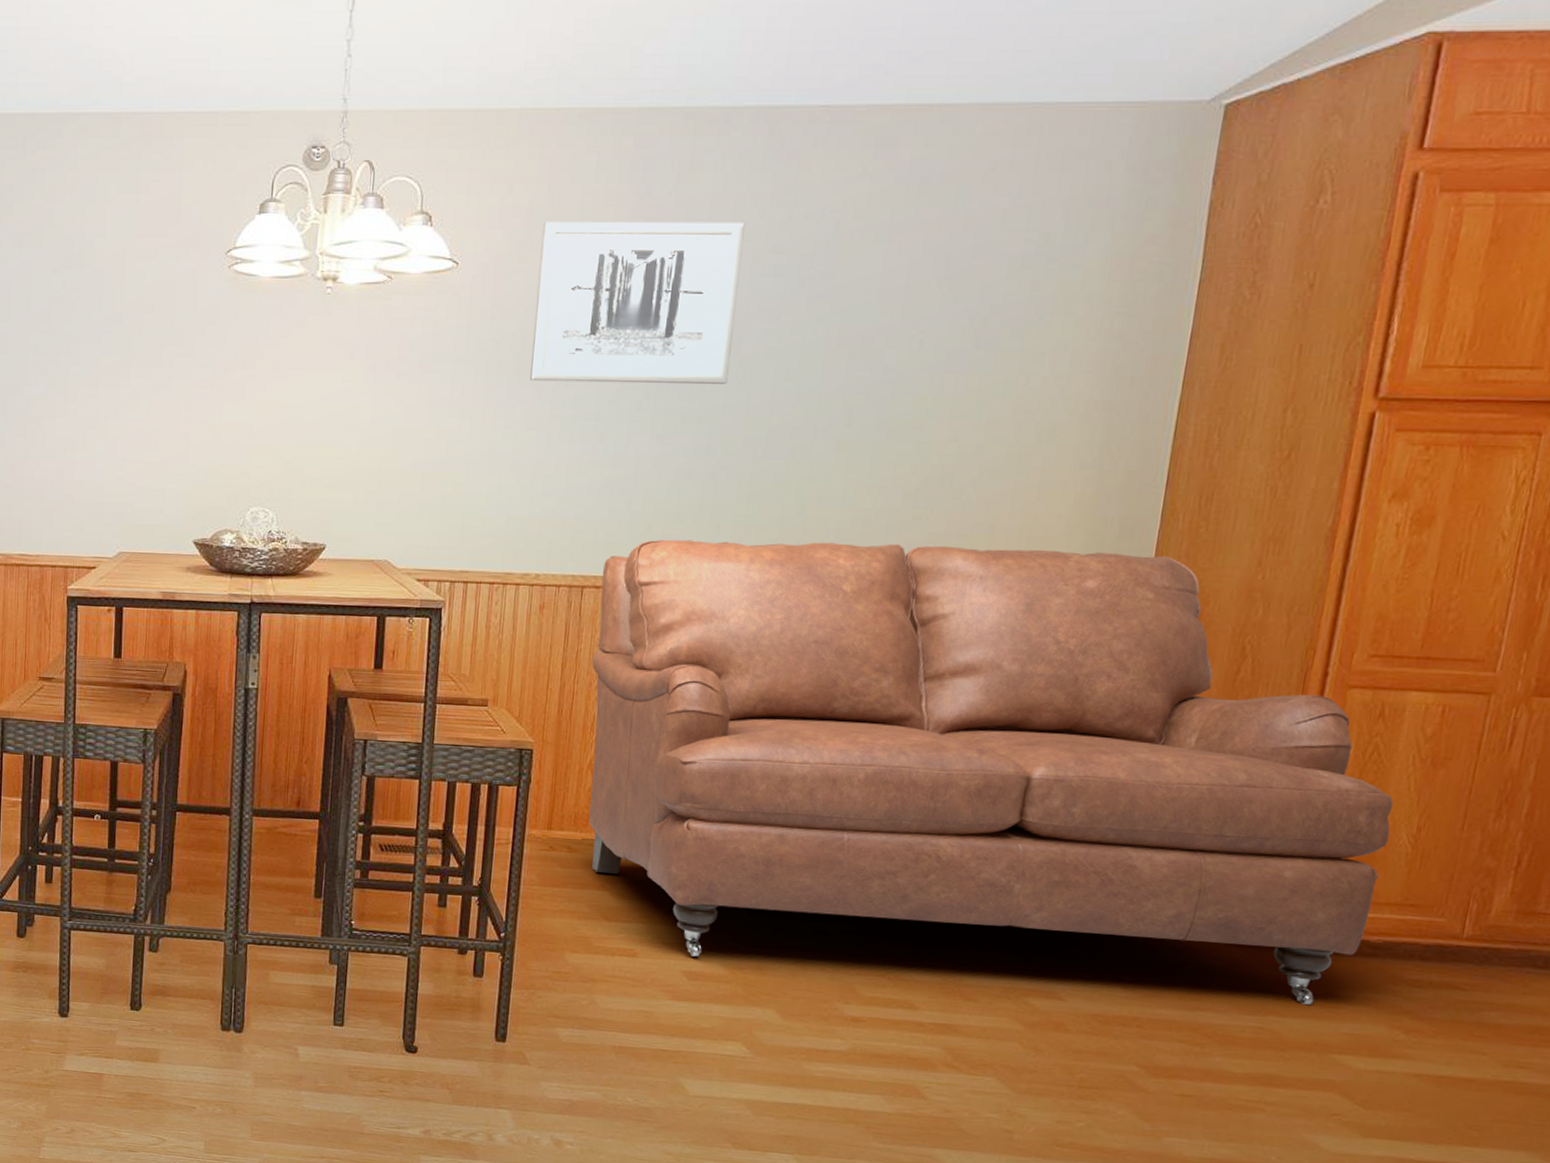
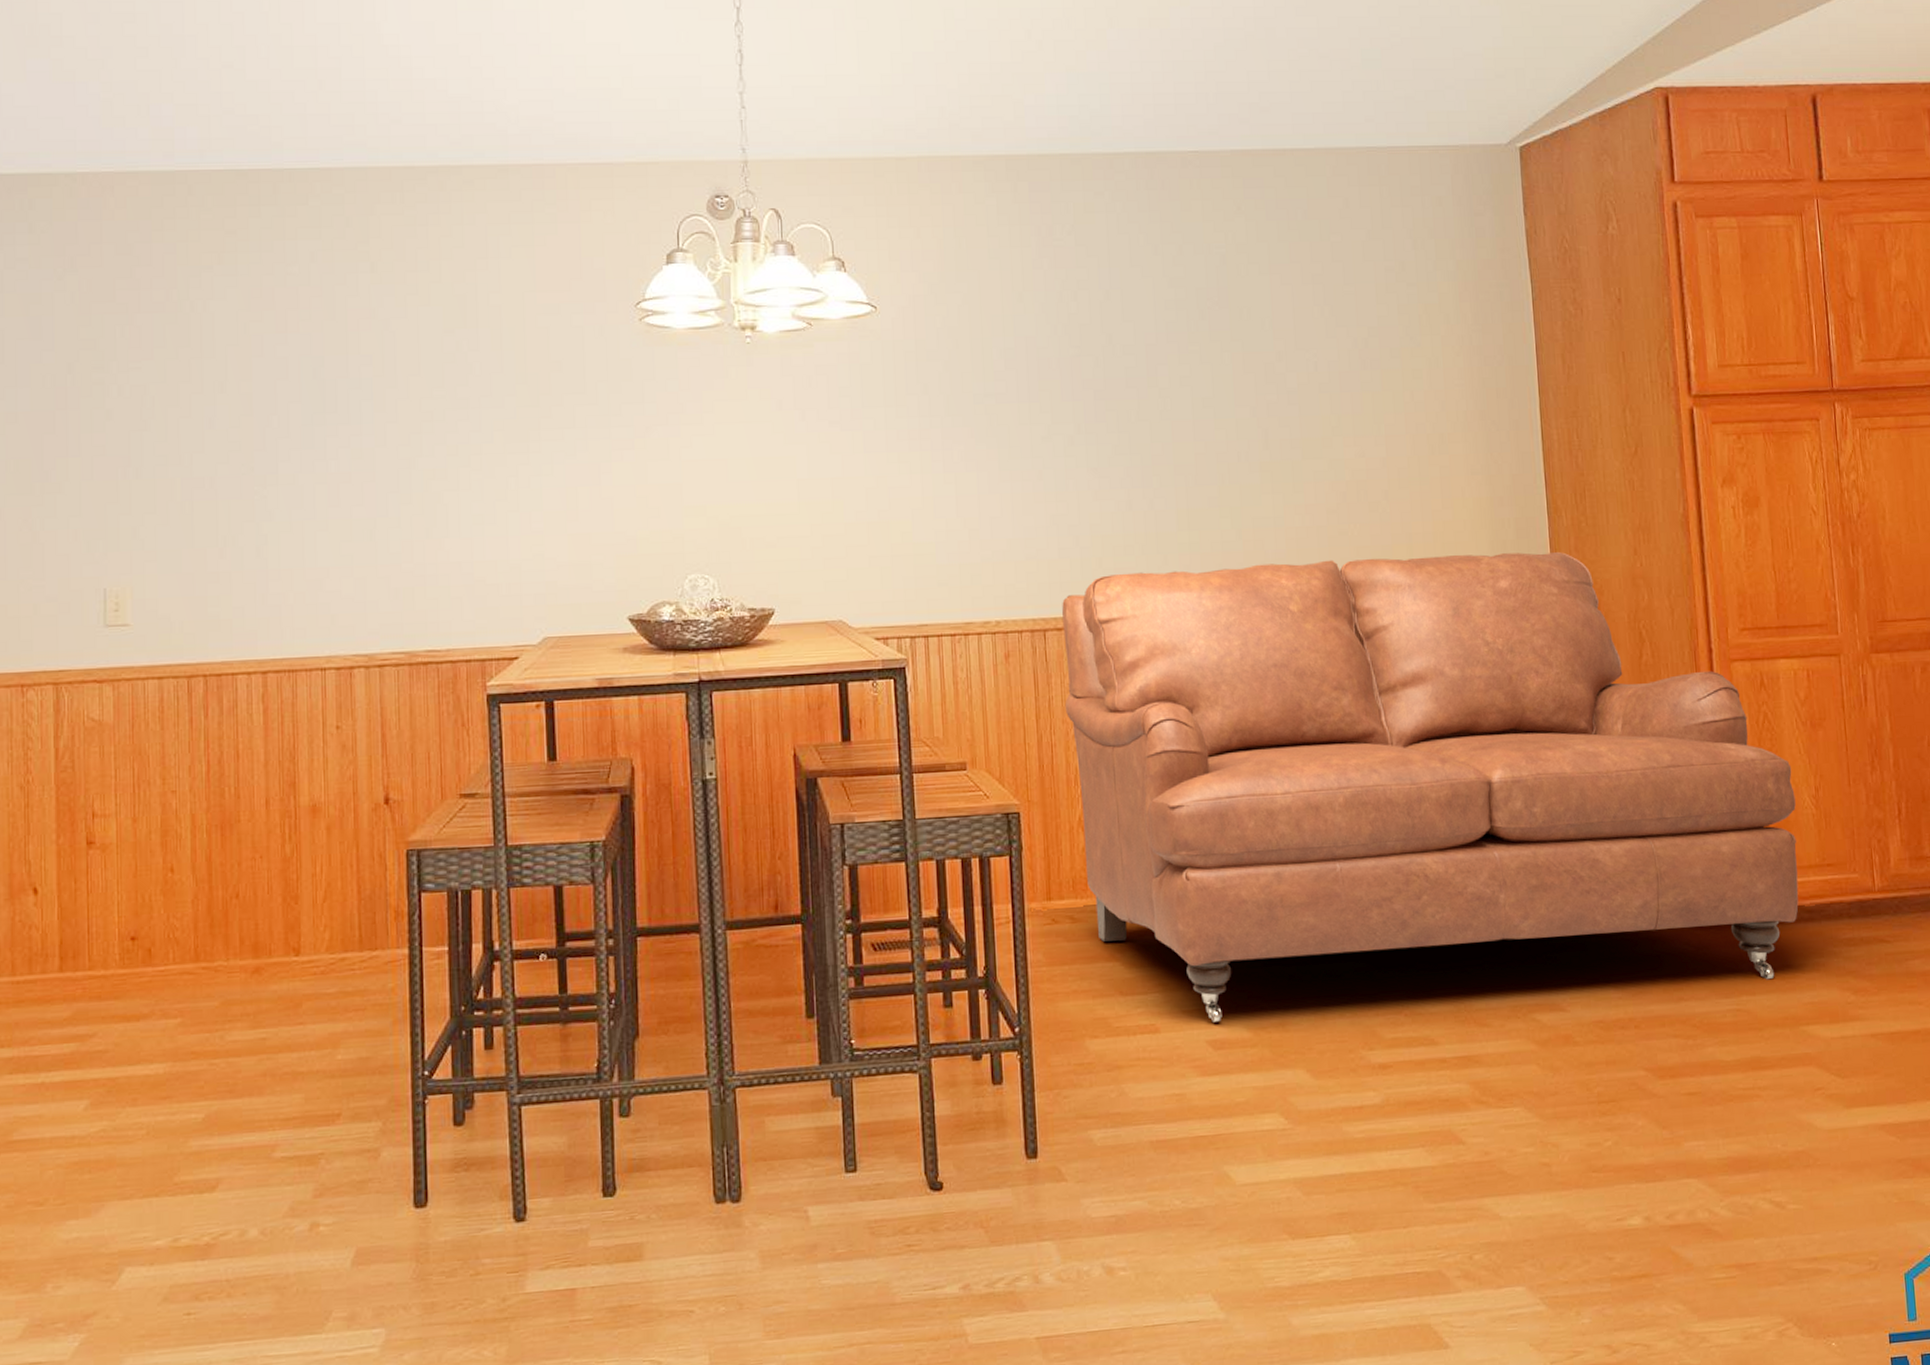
wall art: present [530,221,745,385] -> none [954,259,1150,422]

